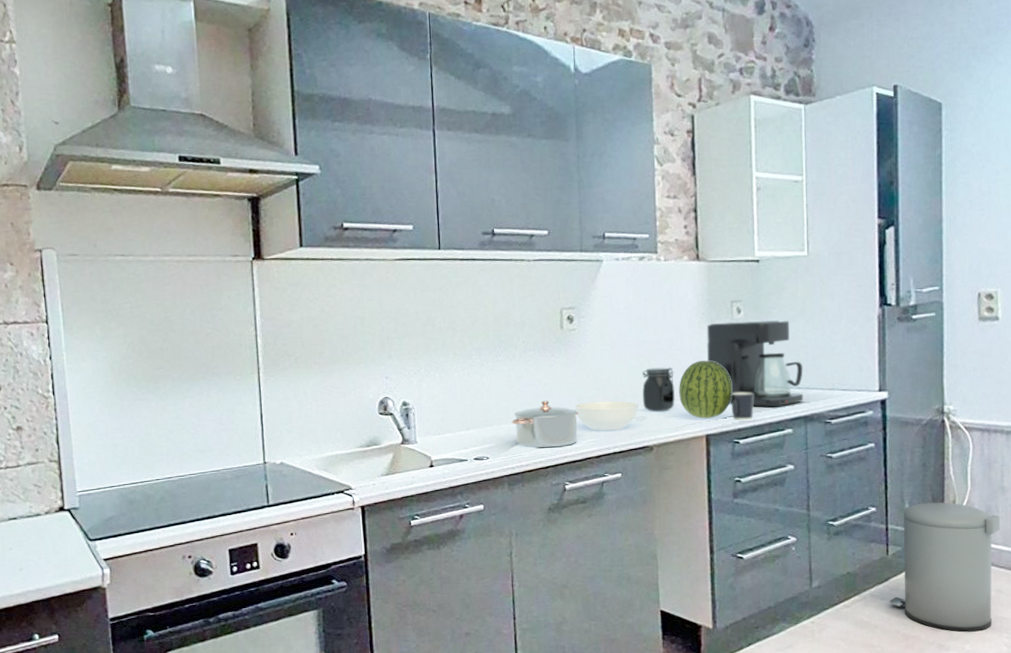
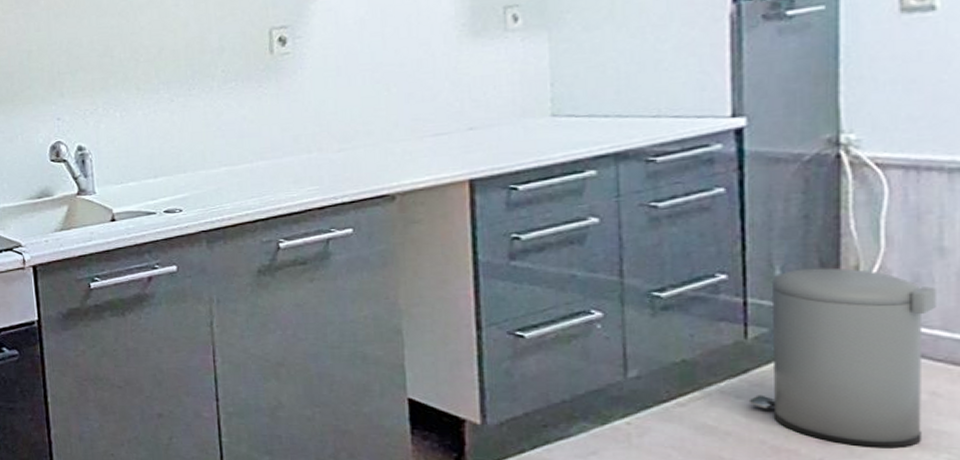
cooking pot: present [511,400,579,448] -> none [209,140,295,198]
bowl: present [574,400,639,431] -> none [289,138,375,177]
jar: present [642,366,676,413] -> none [379,94,426,153]
fruit: present [679,360,733,419] -> none [430,84,507,159]
coffee maker: present [706,320,804,407] -> none [469,28,614,143]
mug: present [730,391,755,421] -> none [504,123,540,161]

